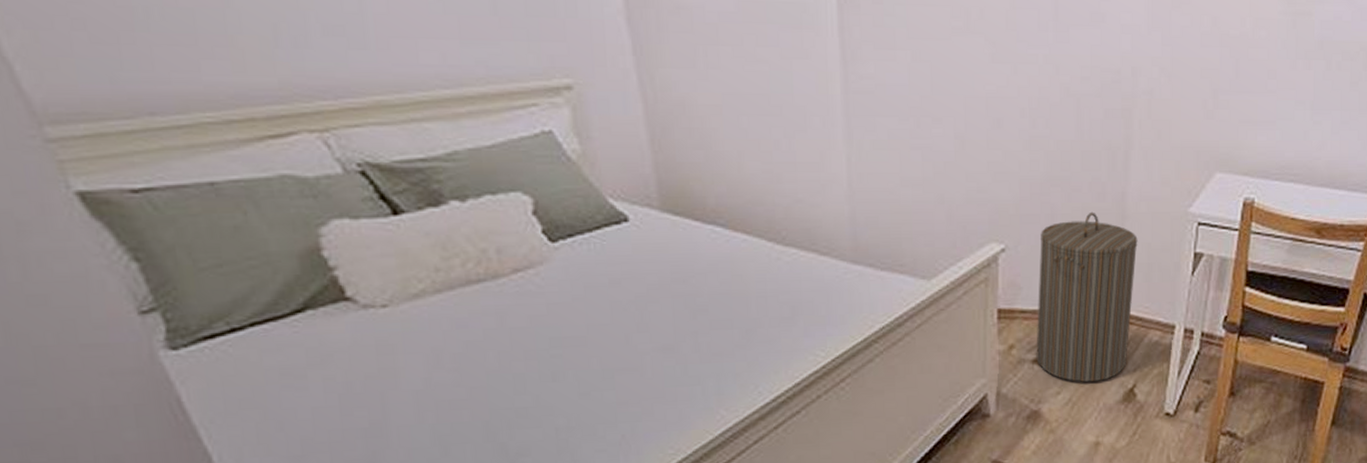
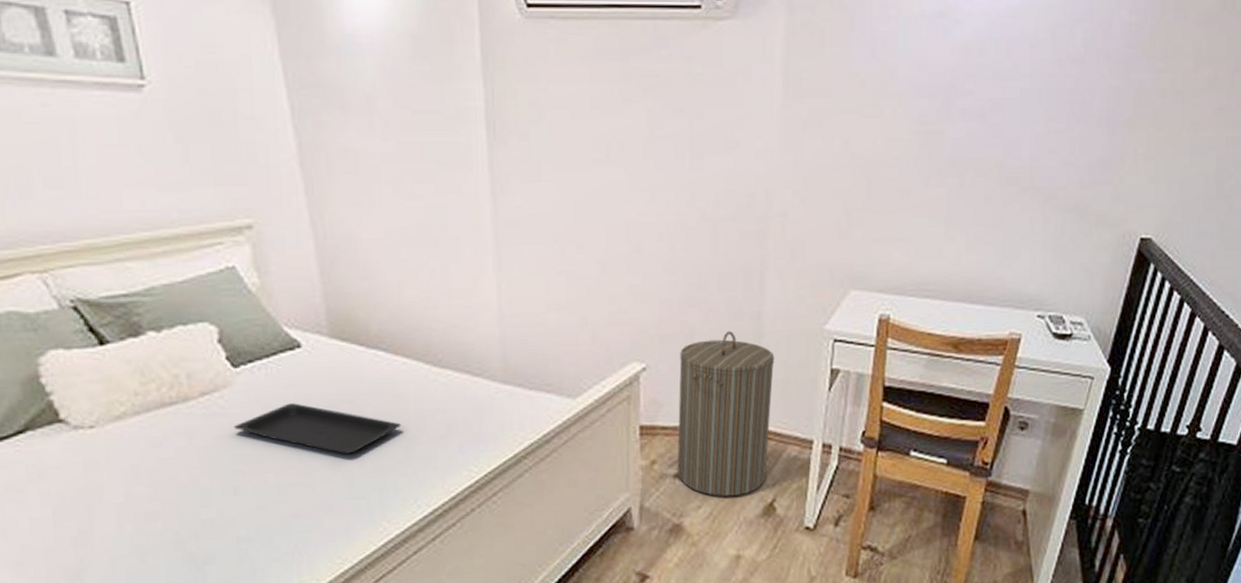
serving tray: none [551,282,741,338] -> present [233,403,402,454]

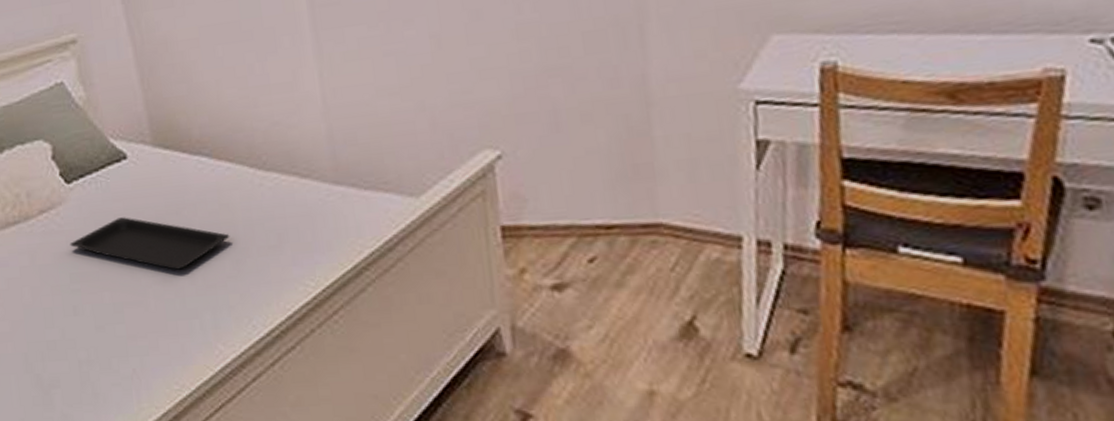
laundry hamper: present [677,330,775,496] -> none [542,102,679,313]

